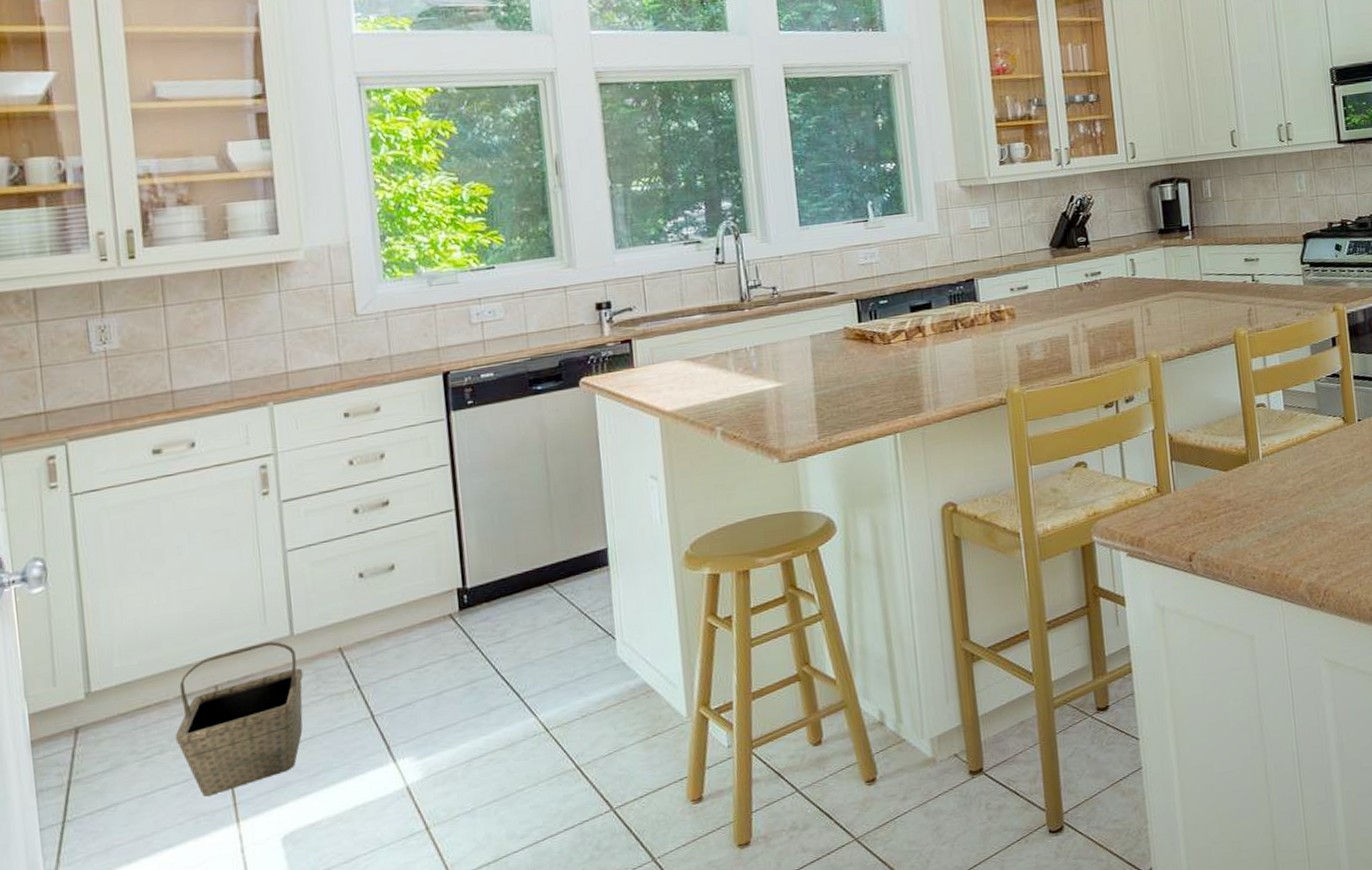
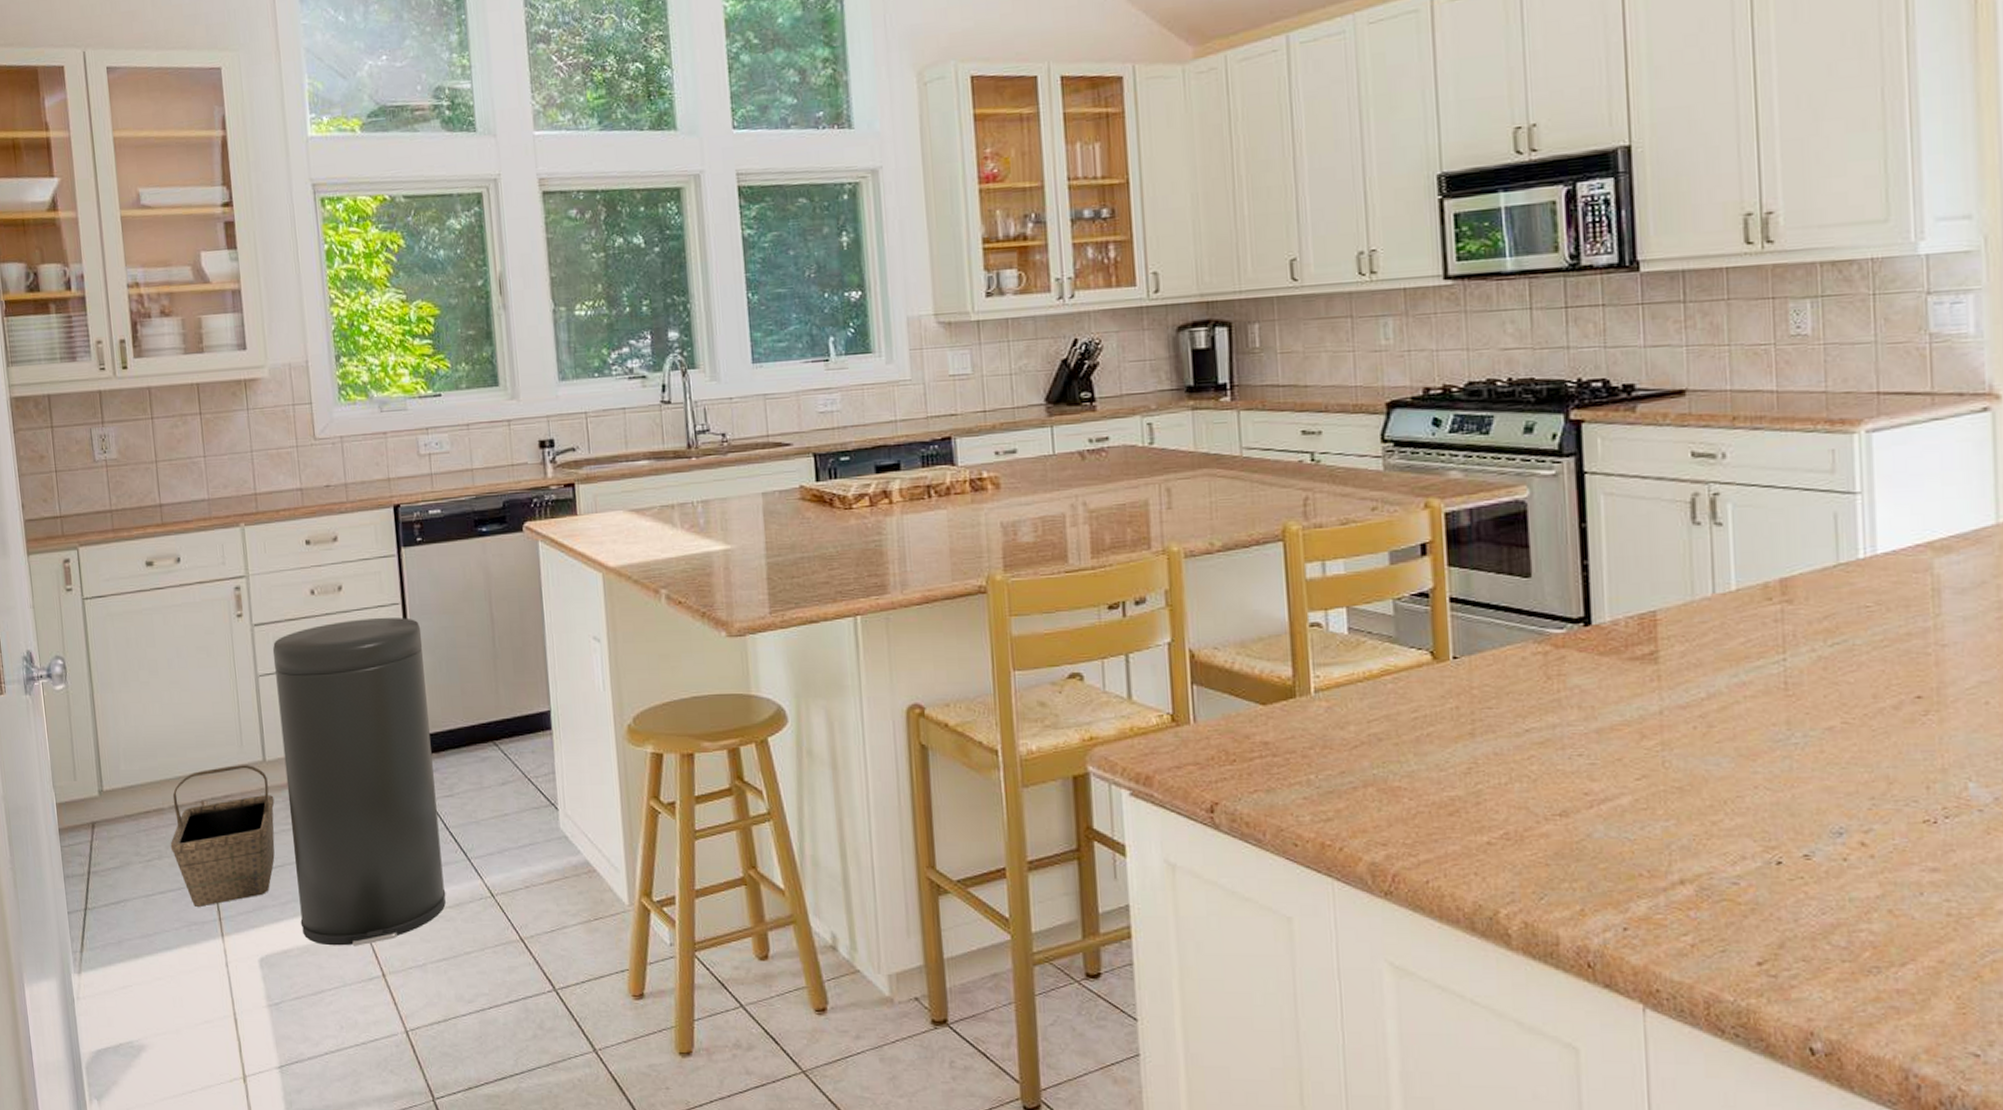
pedal bin: none [303,477,497,810] -> present [272,617,446,946]

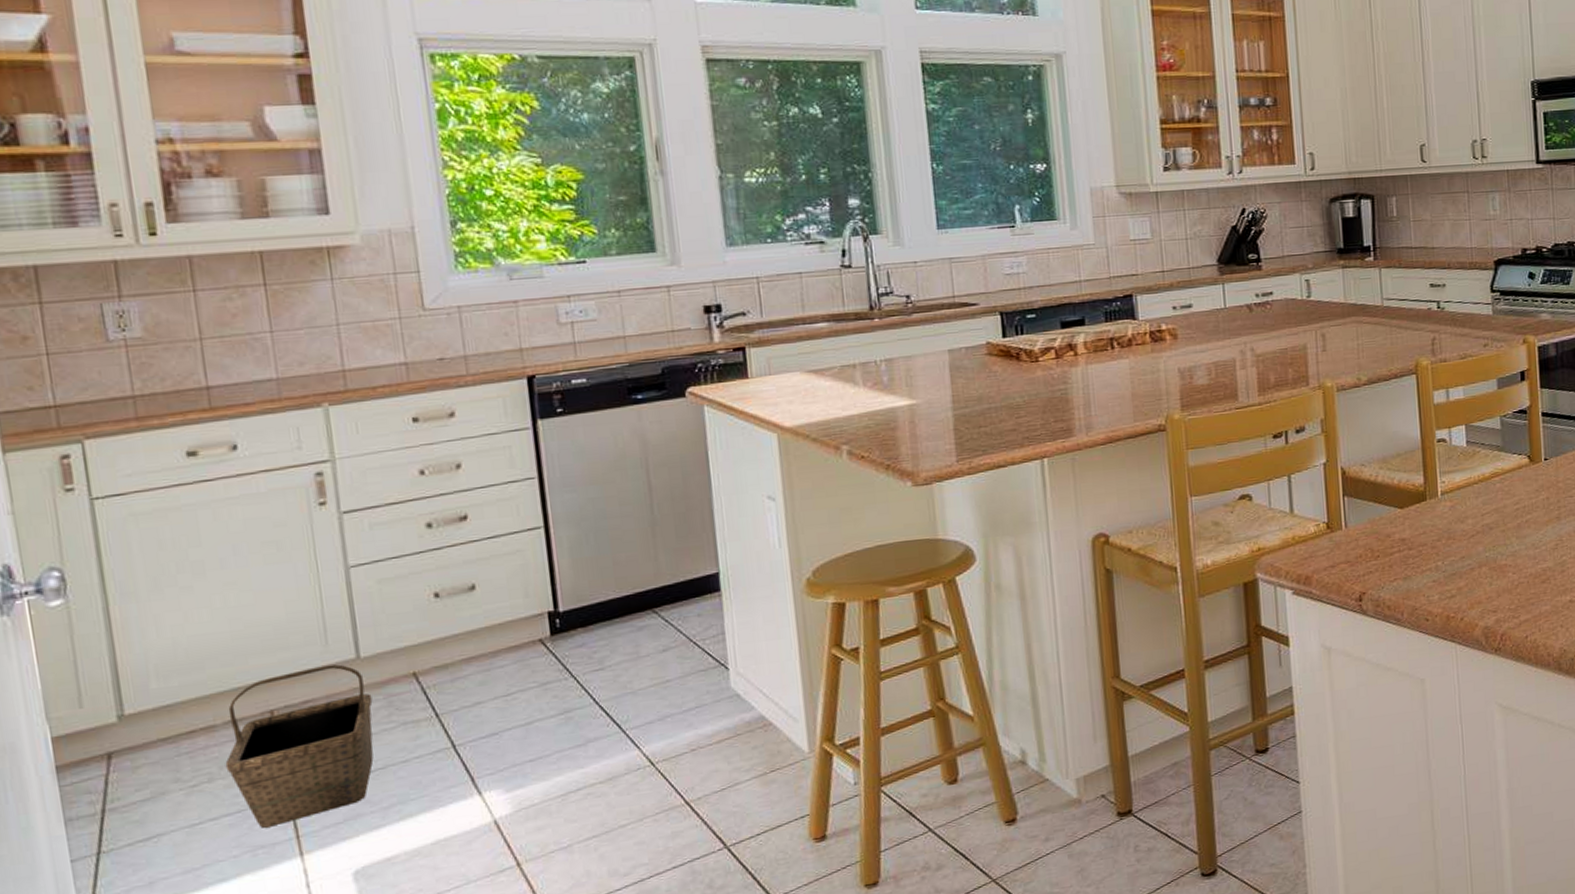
pedal bin: present [272,617,446,946] -> none [368,491,596,844]

